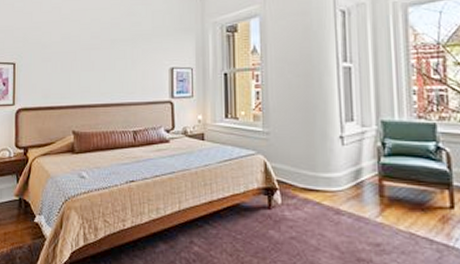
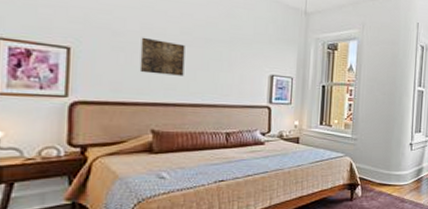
wall art: none [62,46,95,79] -> present [139,37,185,76]

